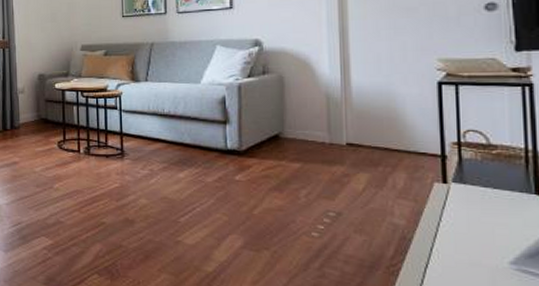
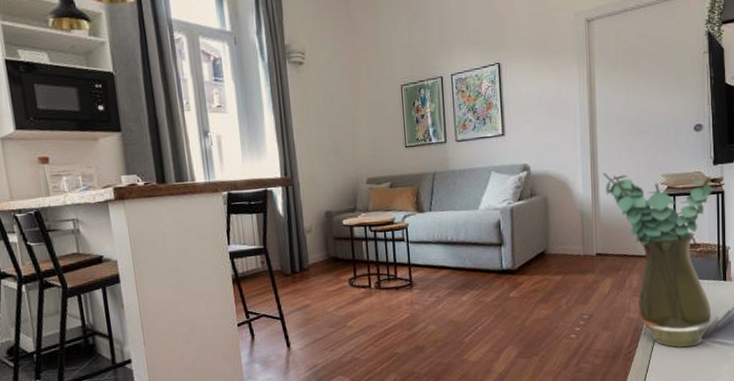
vase: none [356,53,518,272] -> present [603,173,713,348]

